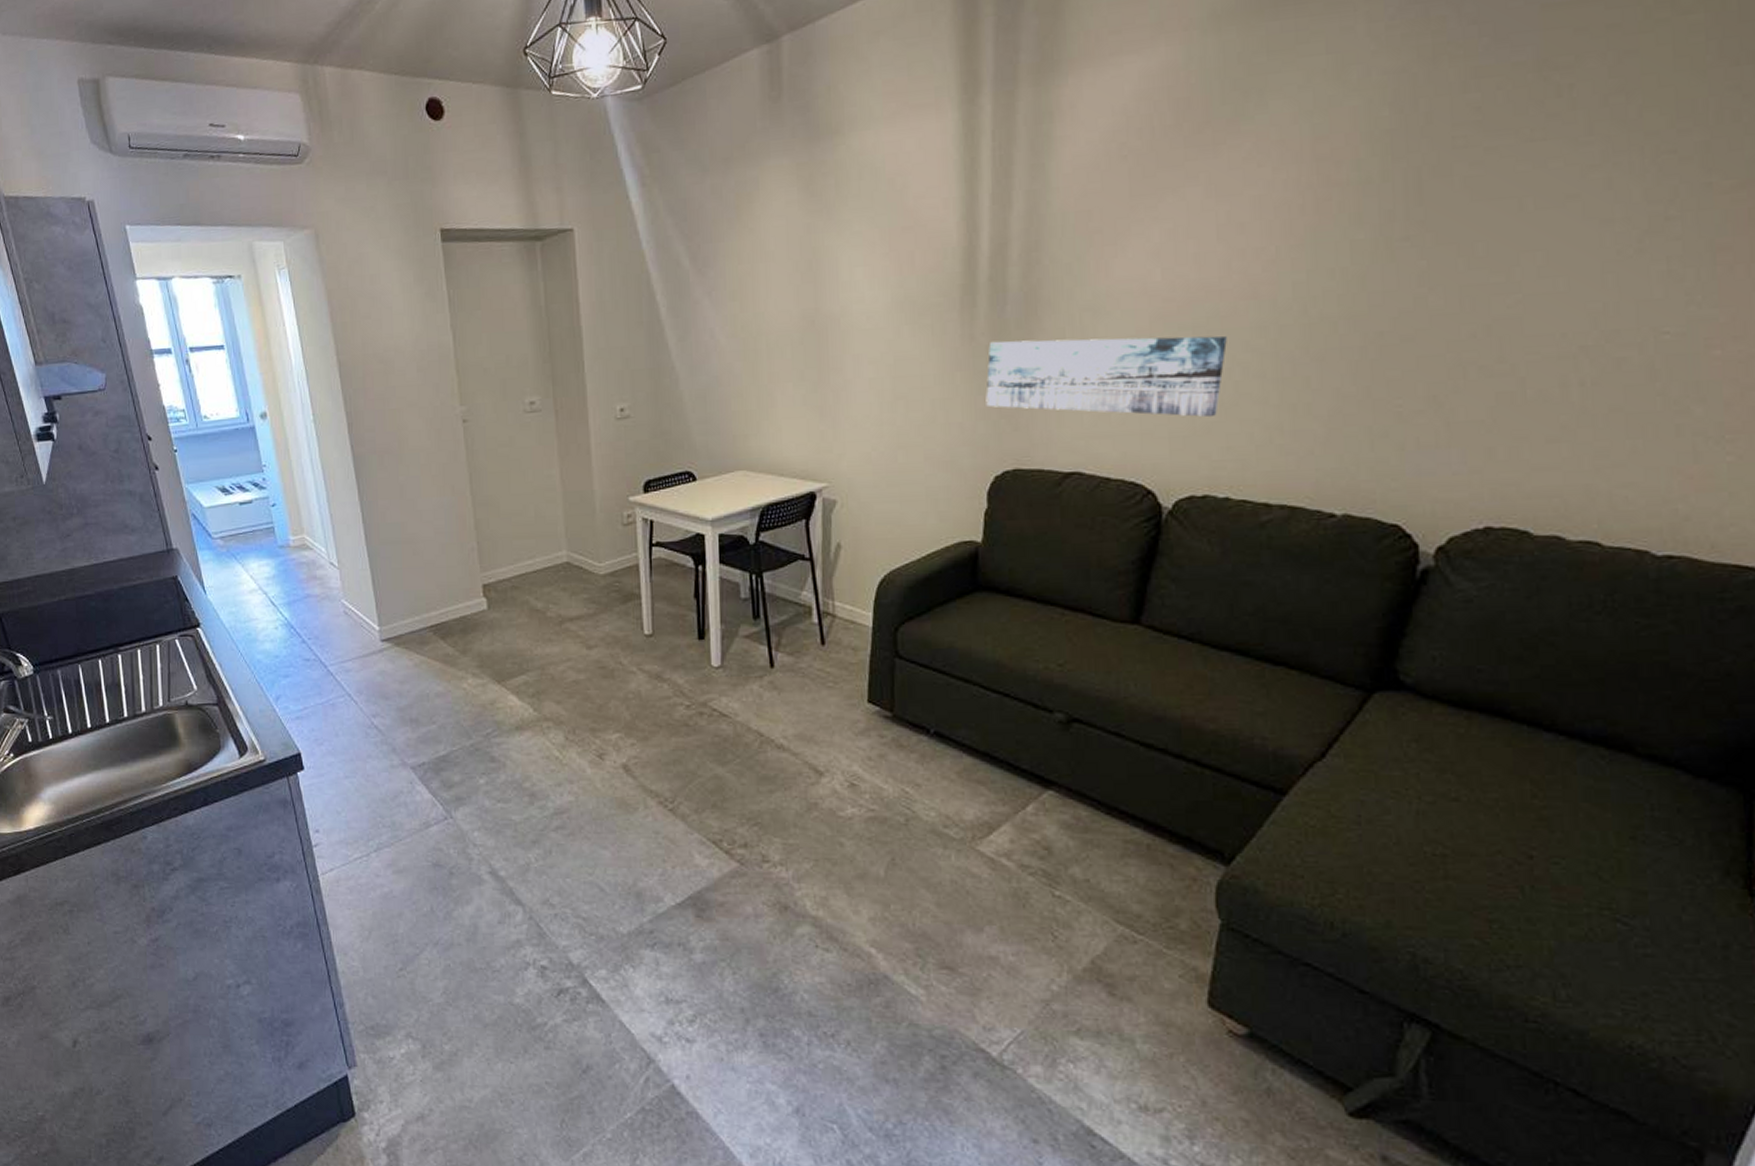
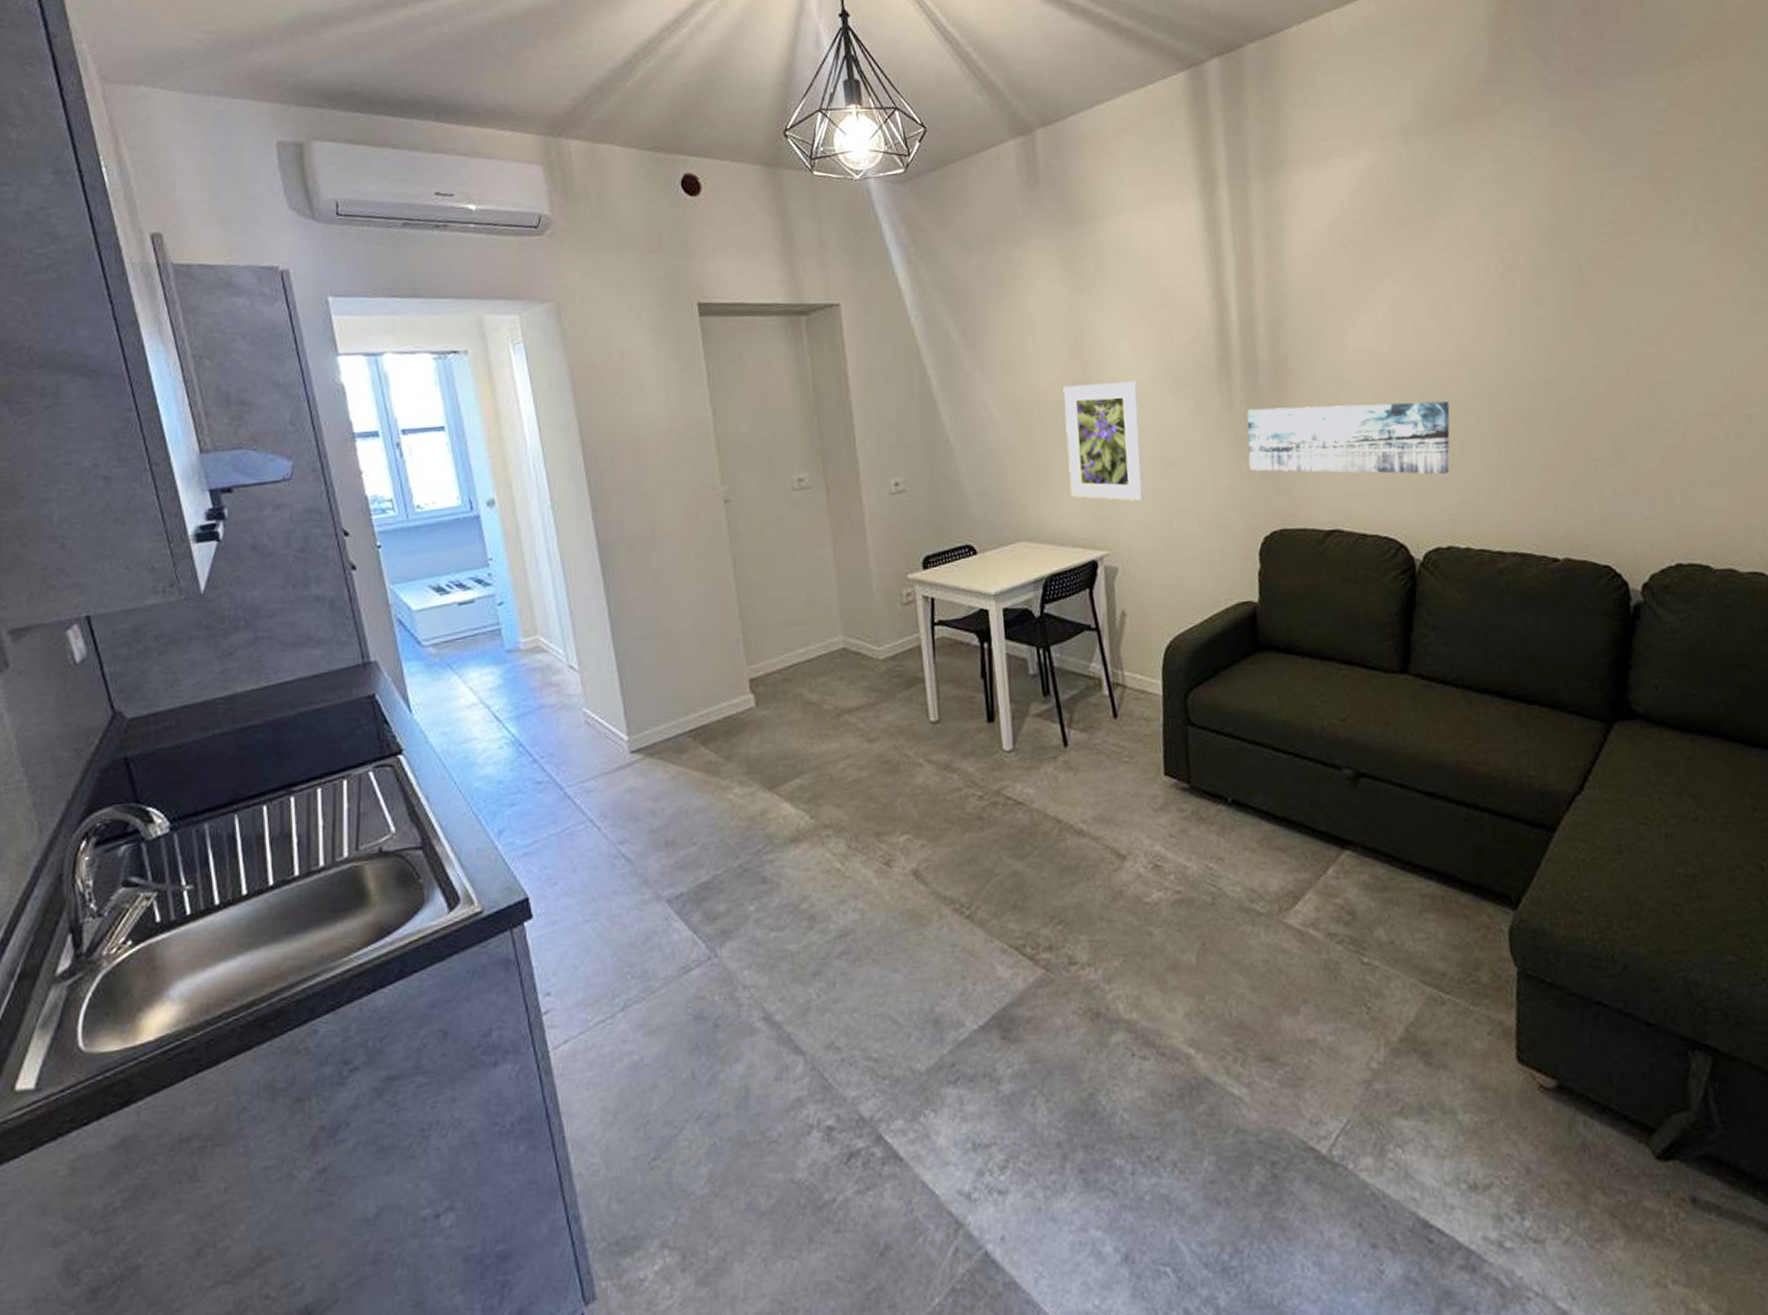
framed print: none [792,310,872,435] -> present [1063,381,1144,502]

